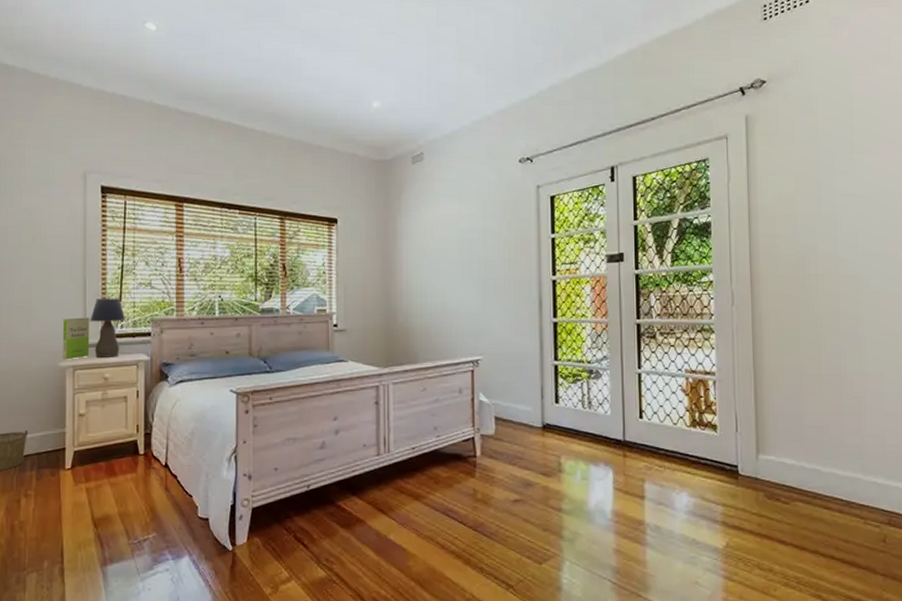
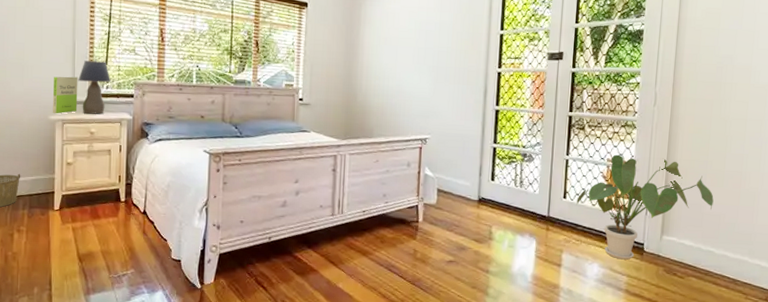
house plant: none [655,364,813,486] -> present [576,154,714,260]

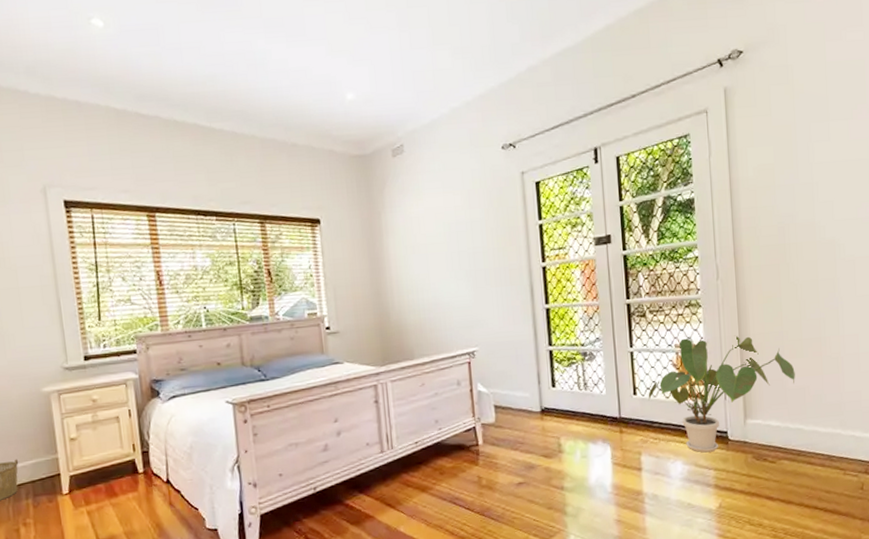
book: present [52,76,78,114] -> none [41,339,74,385]
table lamp: present [78,60,111,114] -> none [69,317,108,380]

